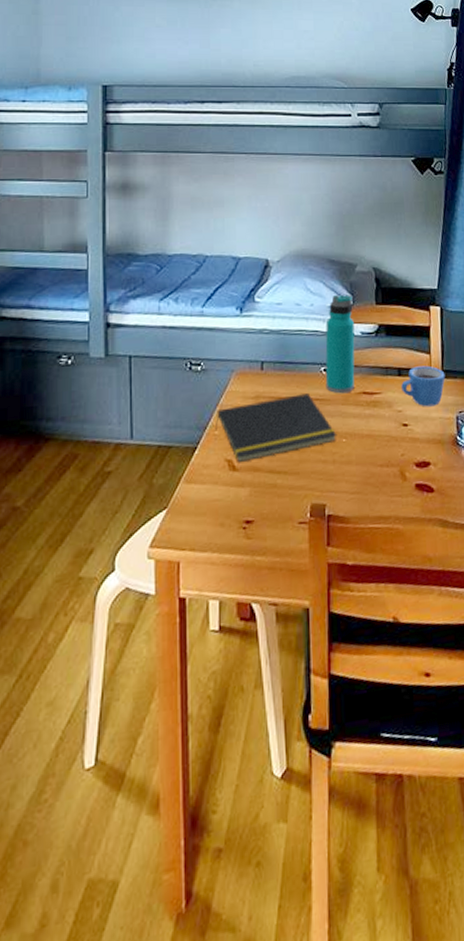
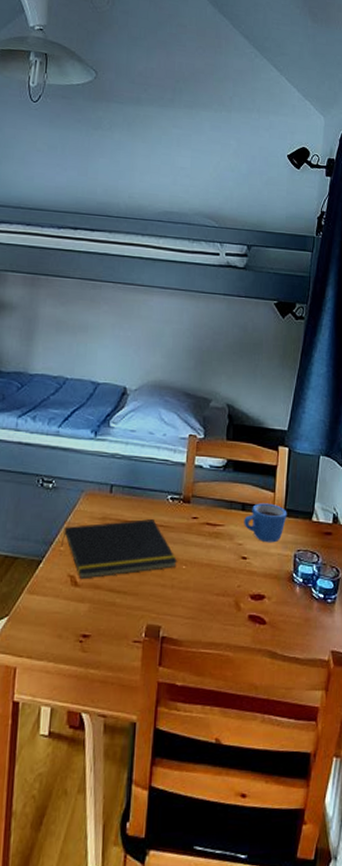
water bottle: present [325,294,355,394] -> none [171,426,205,523]

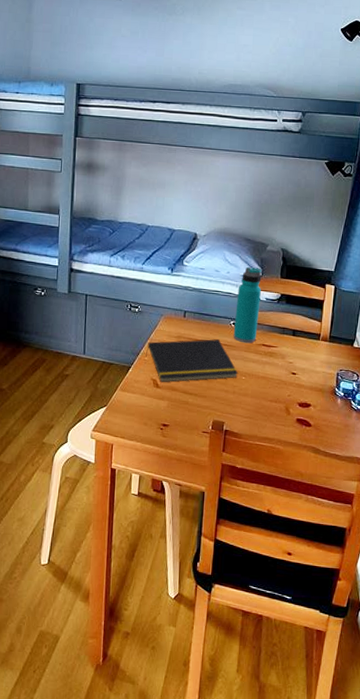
water bottle: none [171,426,205,523] -> present [233,266,262,344]
mug: present [244,503,287,543] -> none [294,330,332,363]

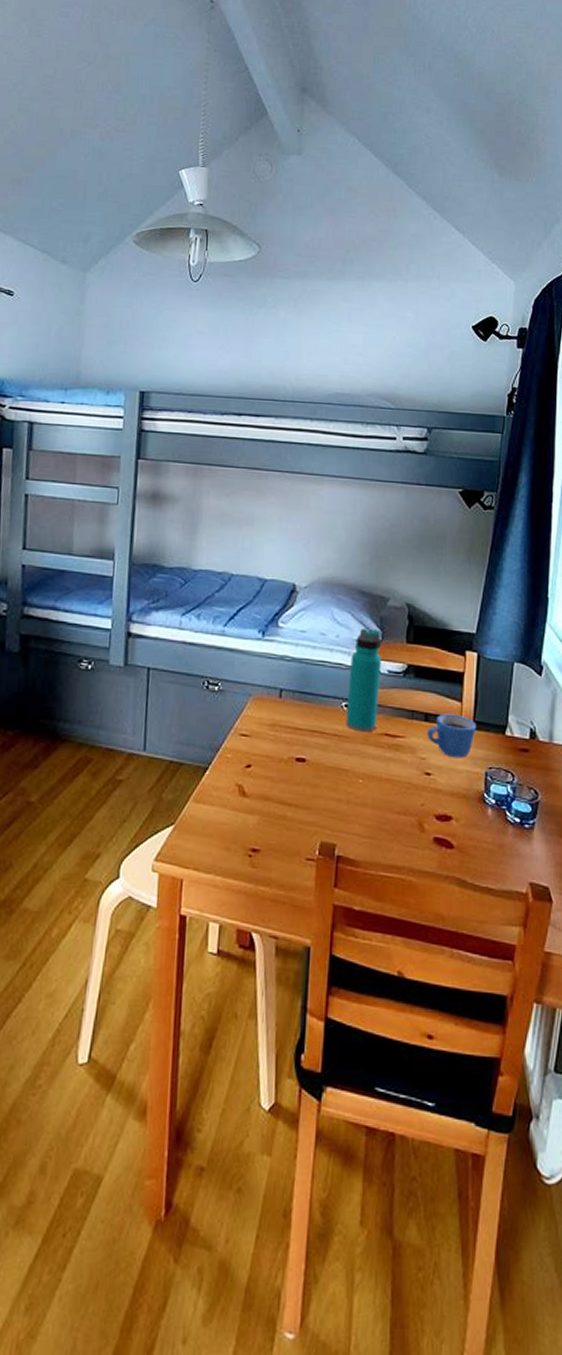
notepad: present [145,339,239,383] -> none [227,727,354,790]
mug: none [294,330,332,363] -> present [427,713,477,758]

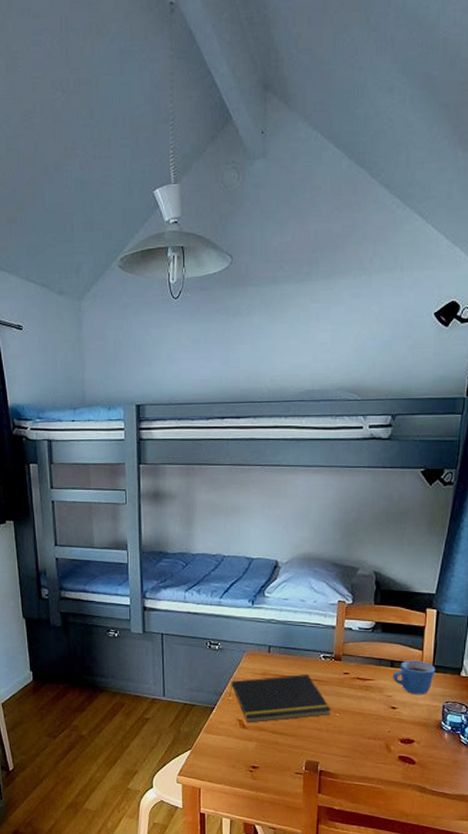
notepad: none [227,727,354,790] -> present [228,675,332,723]
water bottle: present [345,627,382,733] -> none [324,593,354,678]

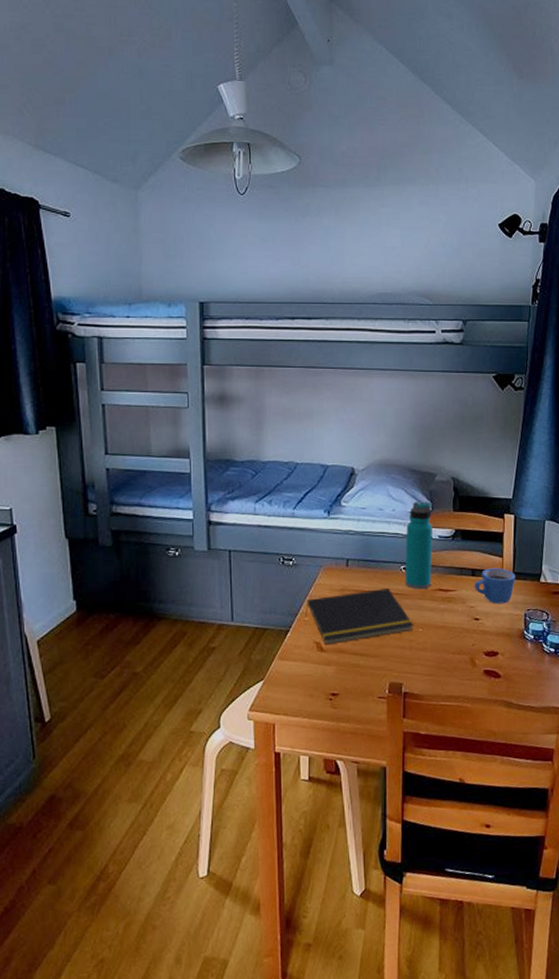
water bottle: none [324,593,354,678] -> present [404,501,433,590]

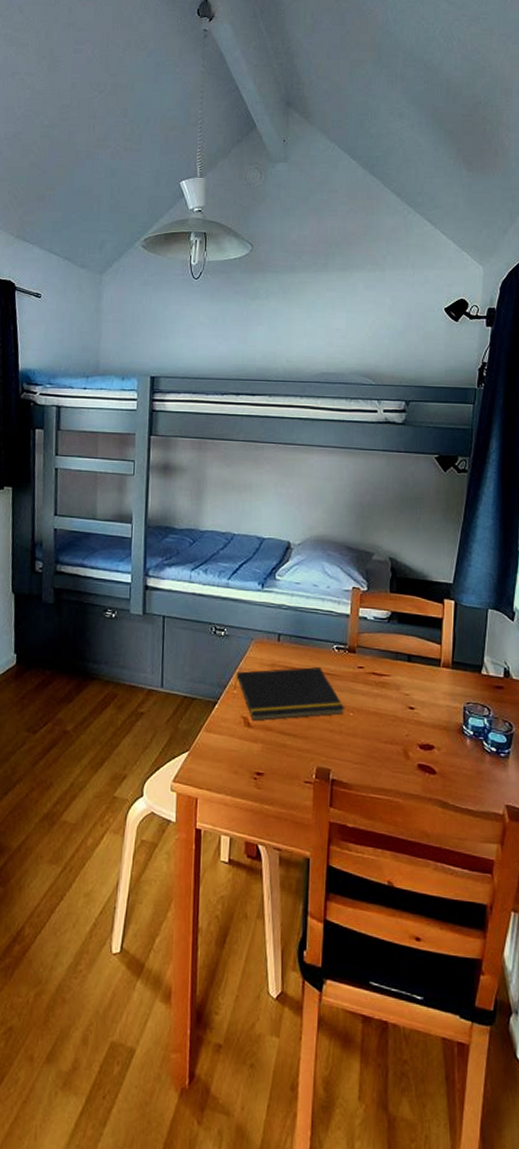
water bottle: present [404,501,433,590] -> none [337,579,369,672]
mug: present [474,568,516,604] -> none [410,655,455,695]

